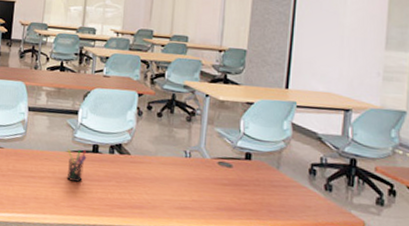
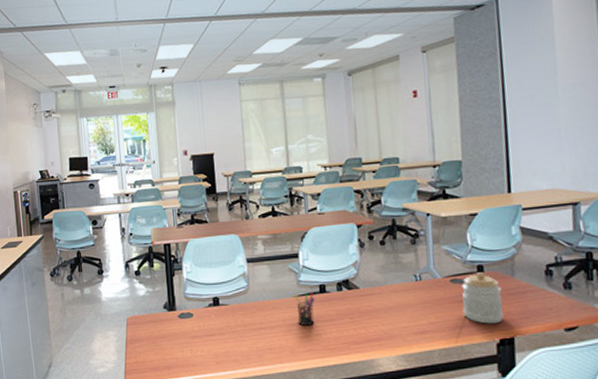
jar: none [225,159,265,212] -> present [461,272,504,324]

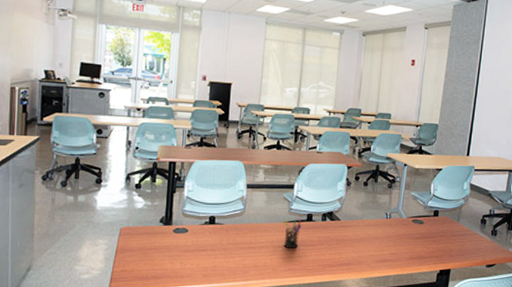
jar: present [461,272,504,324] -> none [417,216,448,258]

